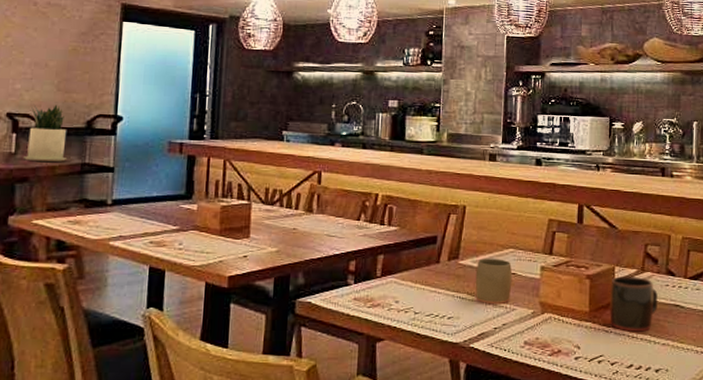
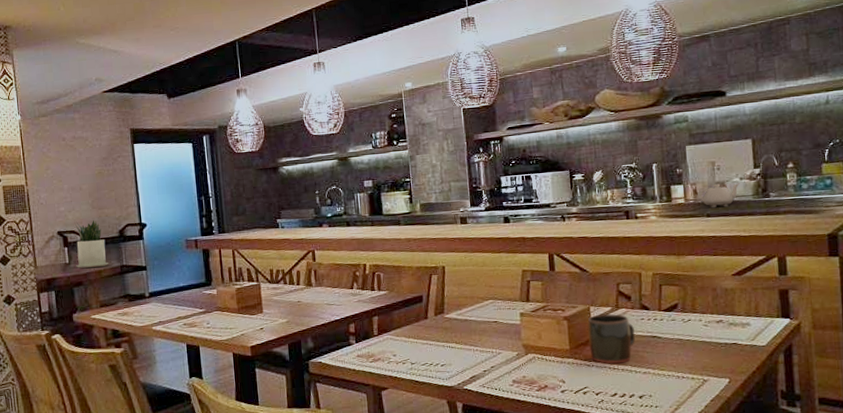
mug: present [475,258,513,303] -> none [460,310,496,350]

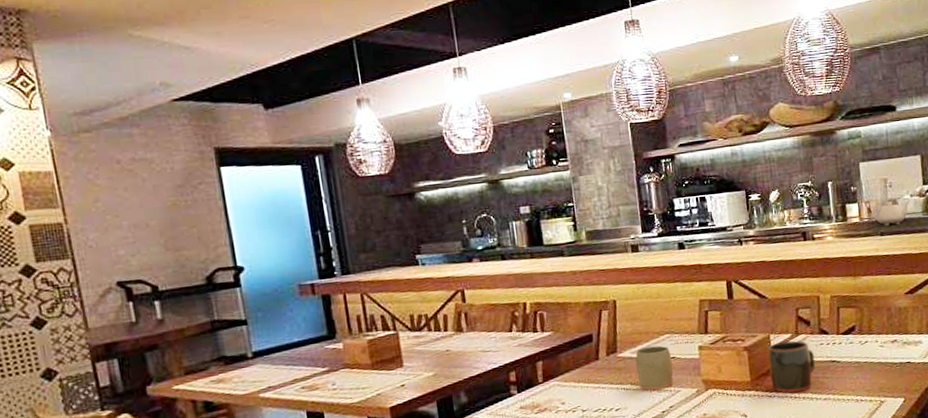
planter: present [75,220,109,269] -> none [142,265,195,329]
mug: none [460,310,496,350] -> present [635,345,674,390]

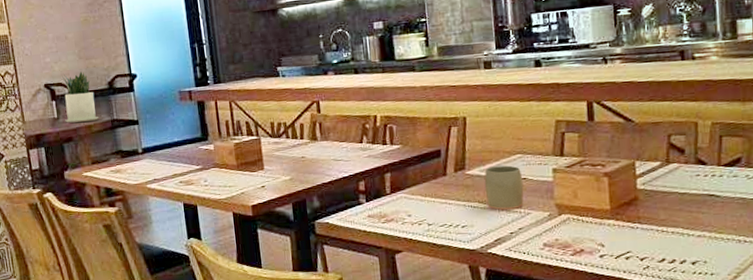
planter: none [142,265,195,329] -> present [62,71,99,124]
mug: present [768,340,815,393] -> none [632,169,689,226]

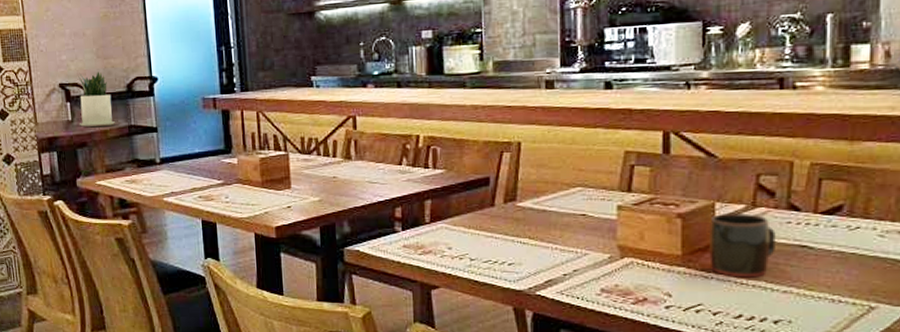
mug: present [484,165,524,210] -> none [537,199,582,248]
mug: none [632,169,689,226] -> present [709,213,777,278]

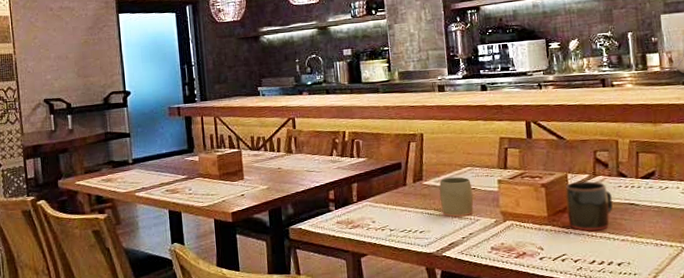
planter: present [78,71,116,128] -> none [61,88,94,136]
mug: none [537,199,582,248] -> present [439,177,474,217]

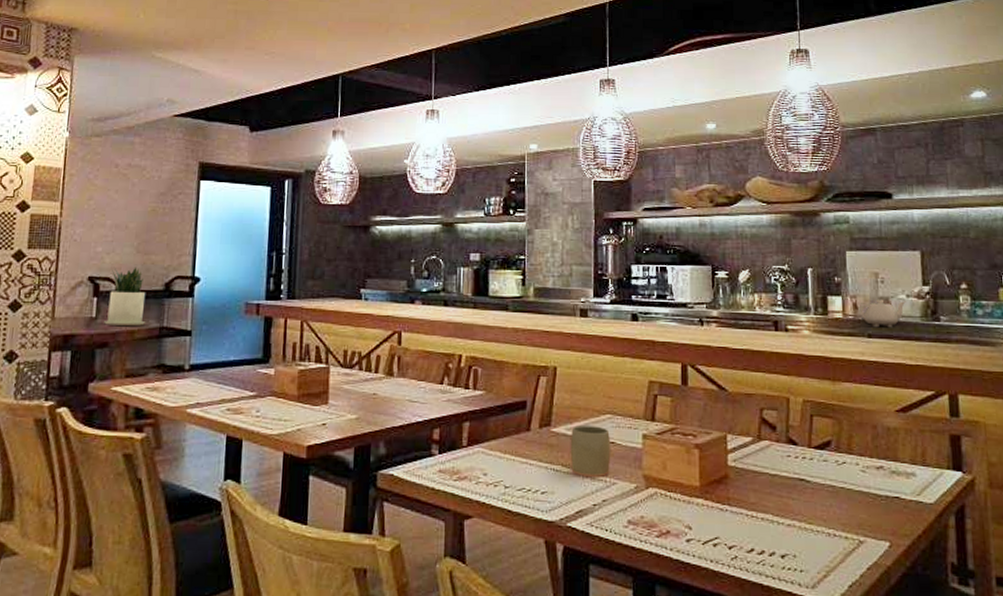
planter: none [61,88,94,136] -> present [103,267,146,327]
mug: present [565,181,613,231] -> none [723,446,780,510]

